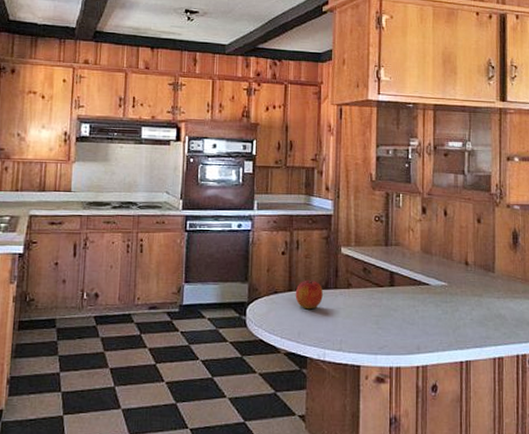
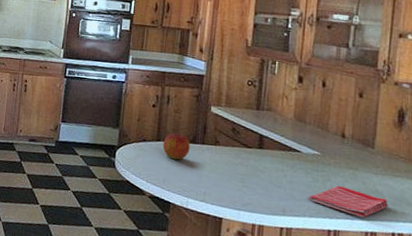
dish towel: none [441,315,511,344] -> present [309,186,388,218]

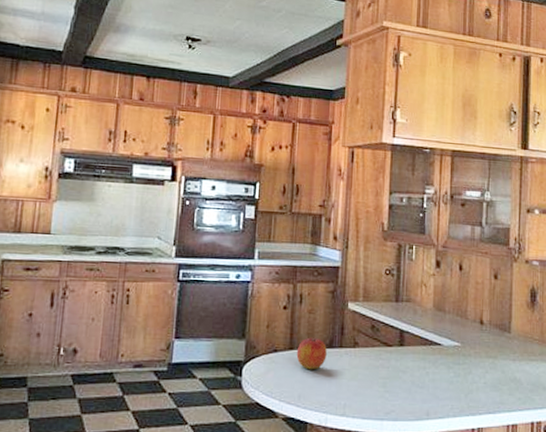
dish towel: present [309,186,388,218] -> none [452,378,526,410]

